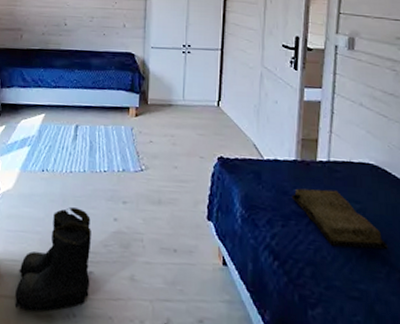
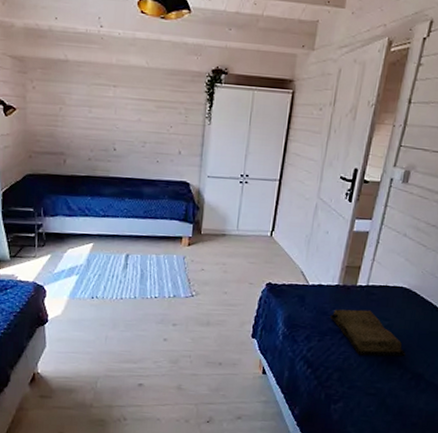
boots: present [14,207,91,312] -> none [68,330,142,418]

